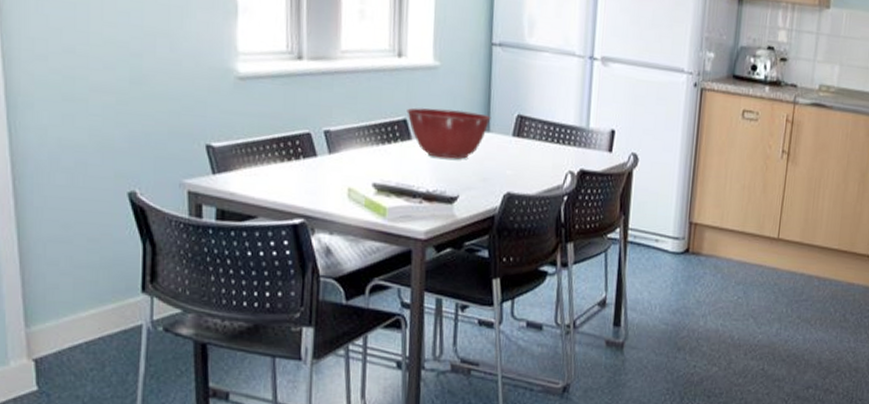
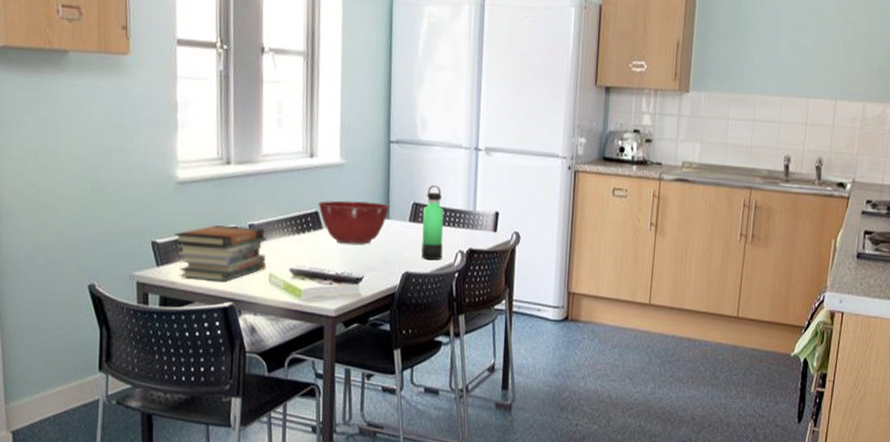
book stack: none [233,129,345,195] -> present [174,225,266,282]
thermos bottle: none [526,96,553,181] -> present [421,185,444,261]

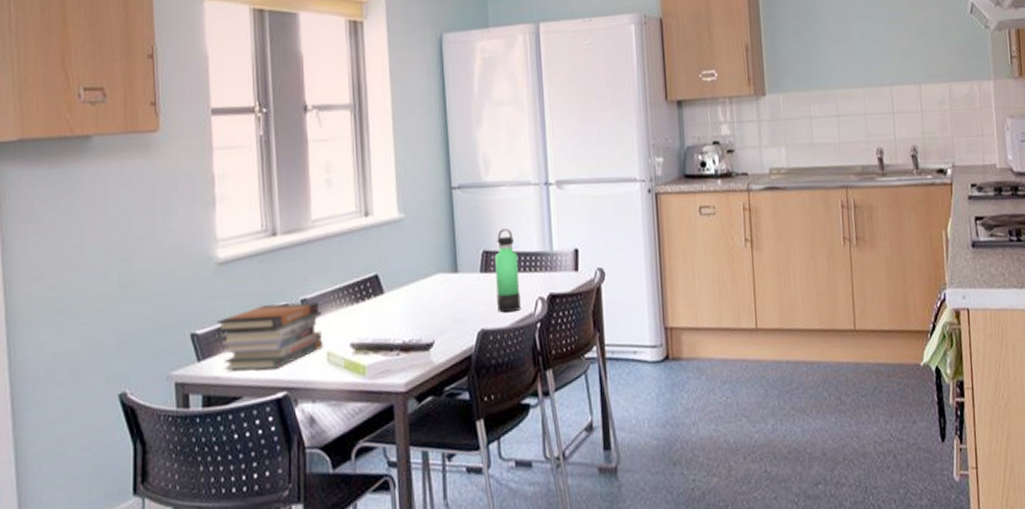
mixing bowl: present [318,200,390,244] -> none [377,256,458,307]

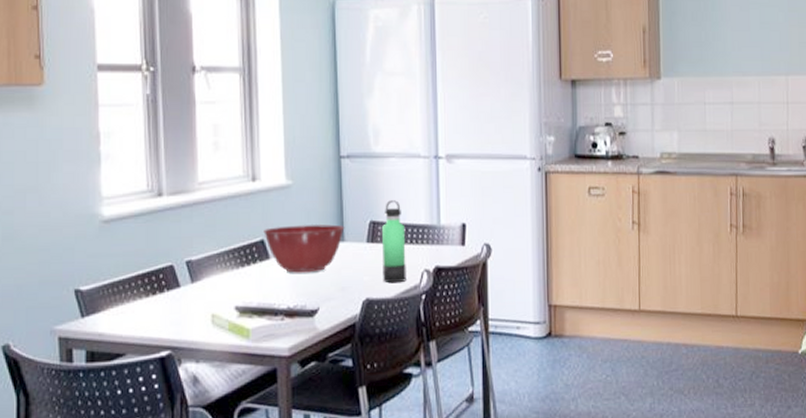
book stack: present [216,302,323,371] -> none [100,263,208,328]
mixing bowl: none [377,256,458,307] -> present [263,224,345,273]

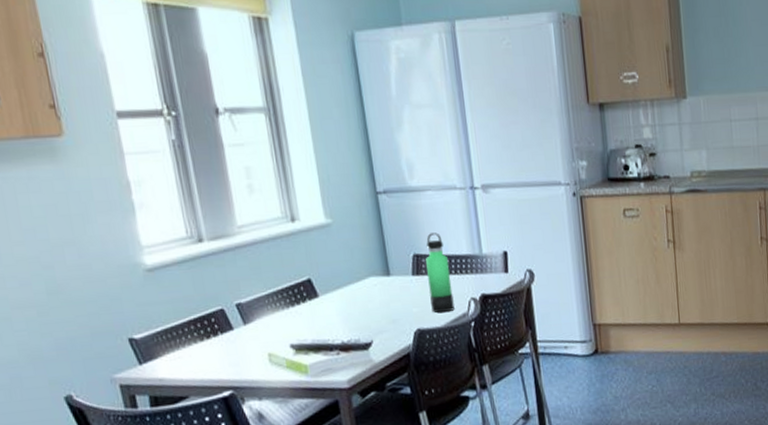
mixing bowl: present [263,224,345,273] -> none [309,260,389,309]

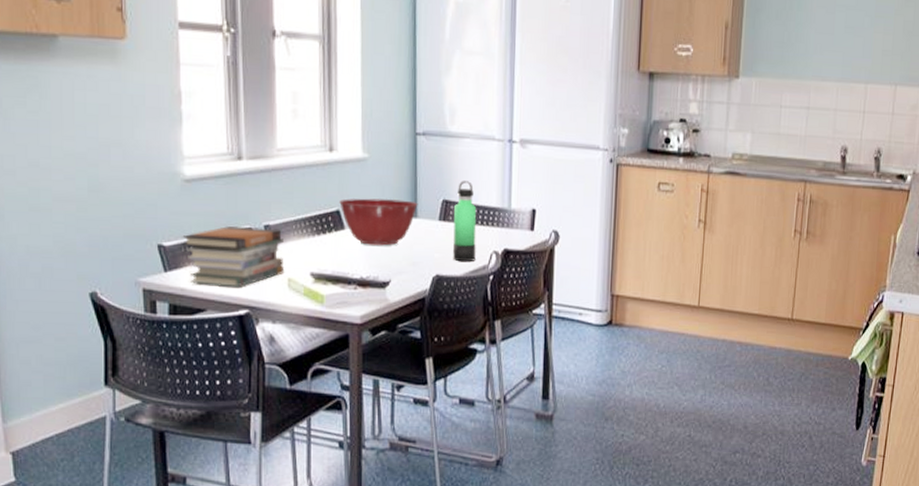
book stack: none [152,306,264,373] -> present [182,226,285,287]
mixing bowl: none [309,260,389,309] -> present [339,198,418,246]

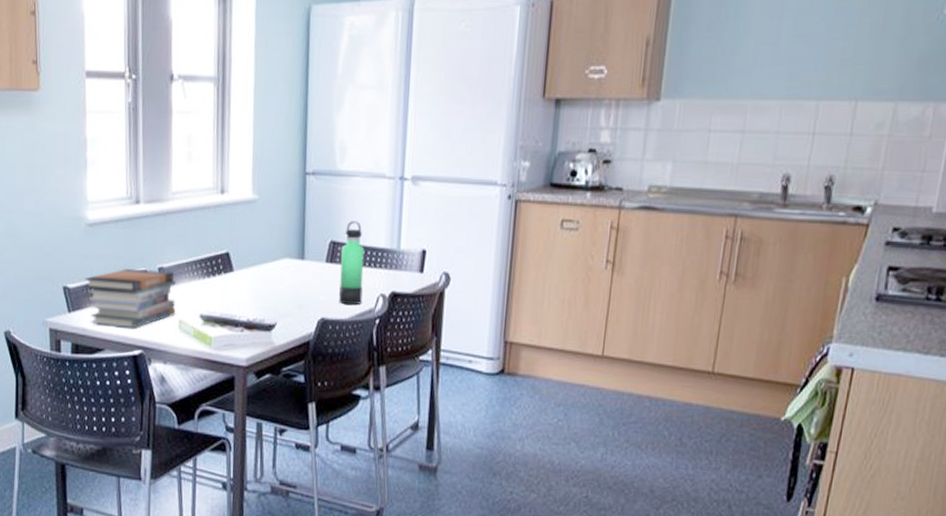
mixing bowl: present [339,198,418,246] -> none [229,240,306,288]

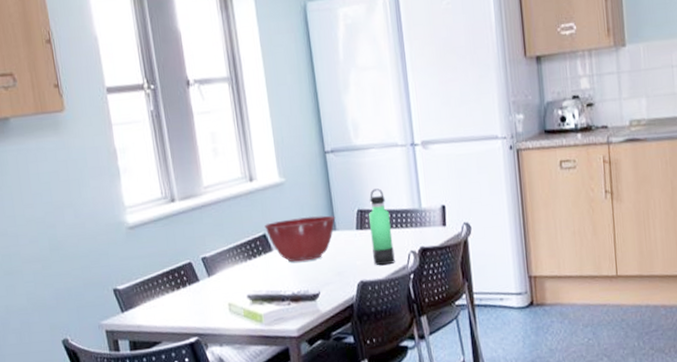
book stack: present [84,268,176,328] -> none [132,259,225,320]
mixing bowl: none [229,240,306,288] -> present [264,215,336,262]

